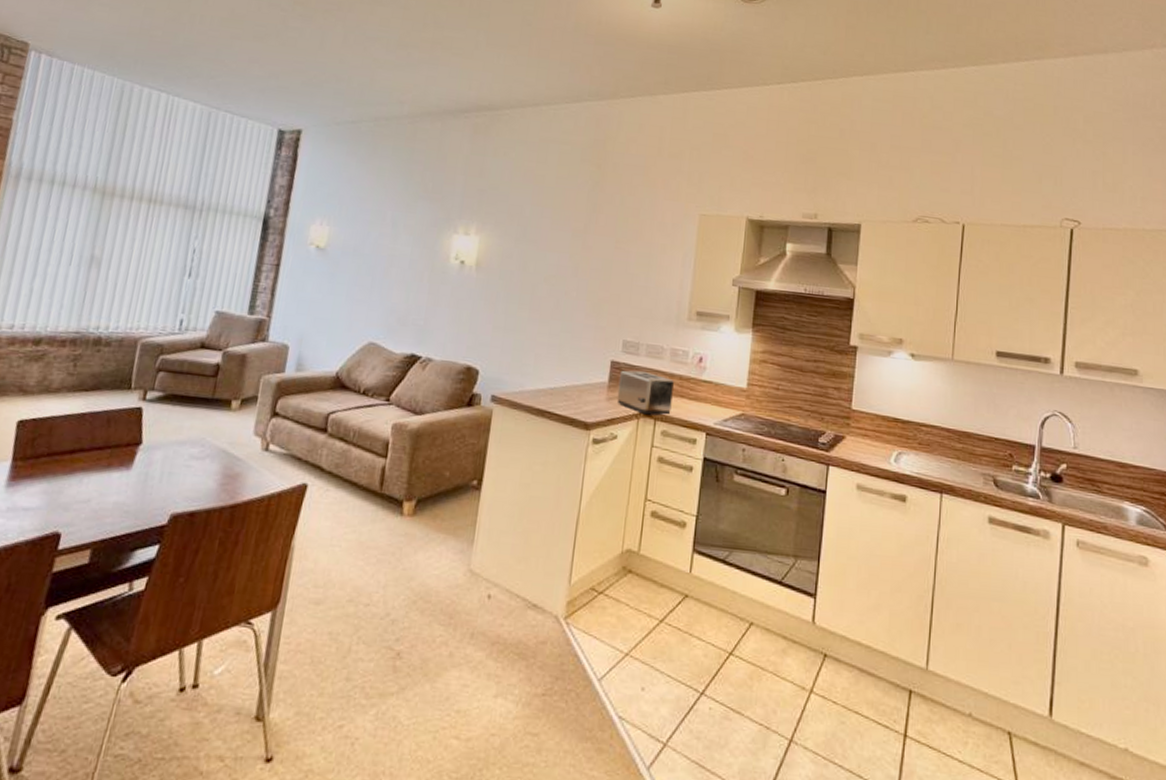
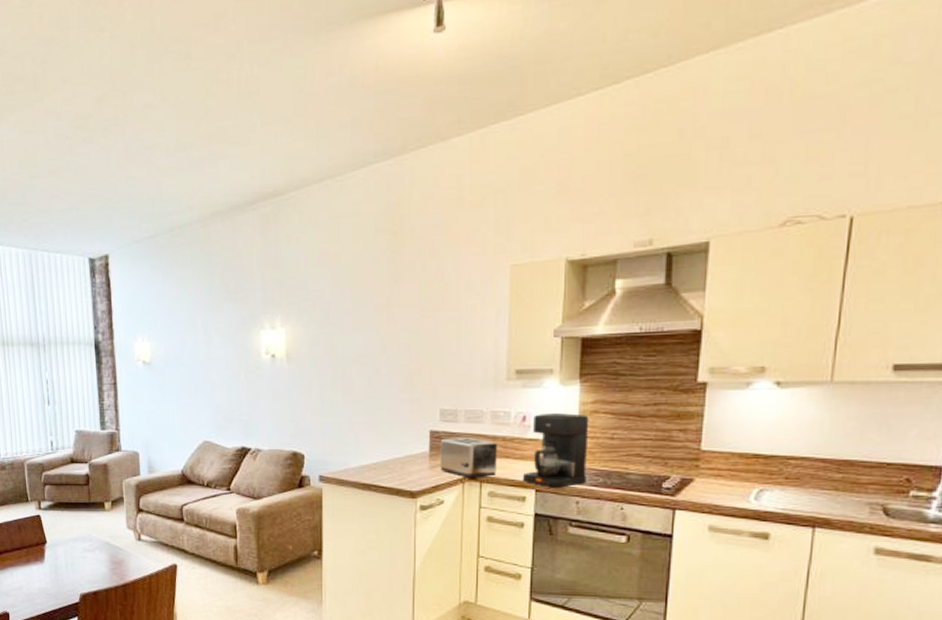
coffee maker: none [695,357,759,434] -> present [523,412,589,488]

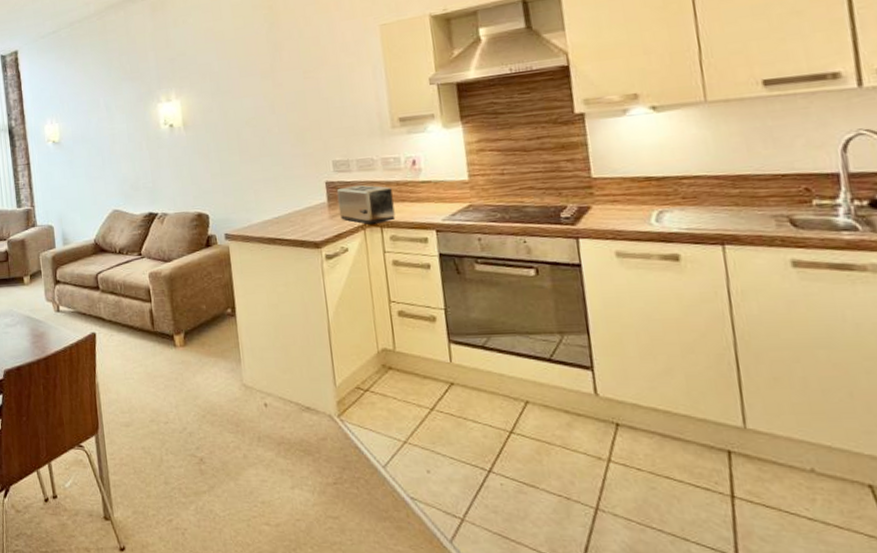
coffee maker: present [523,412,589,488] -> none [422,153,484,227]

